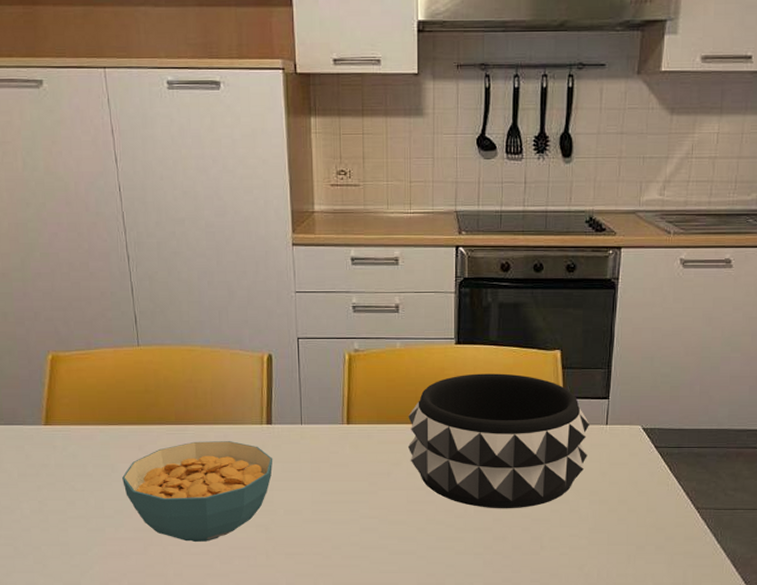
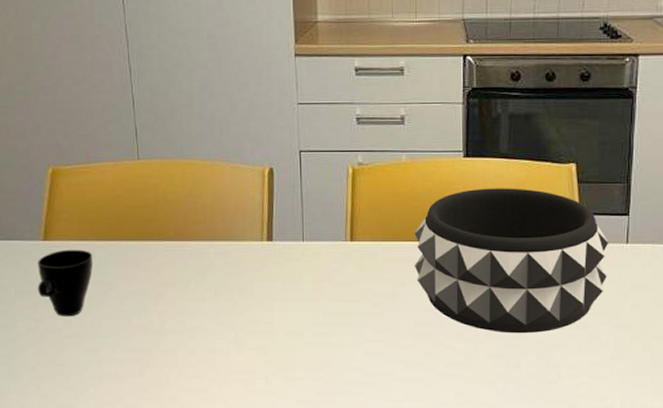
cup: none [40,433,96,498] -> present [38,249,93,317]
cereal bowl: present [122,441,273,542] -> none [119,258,274,364]

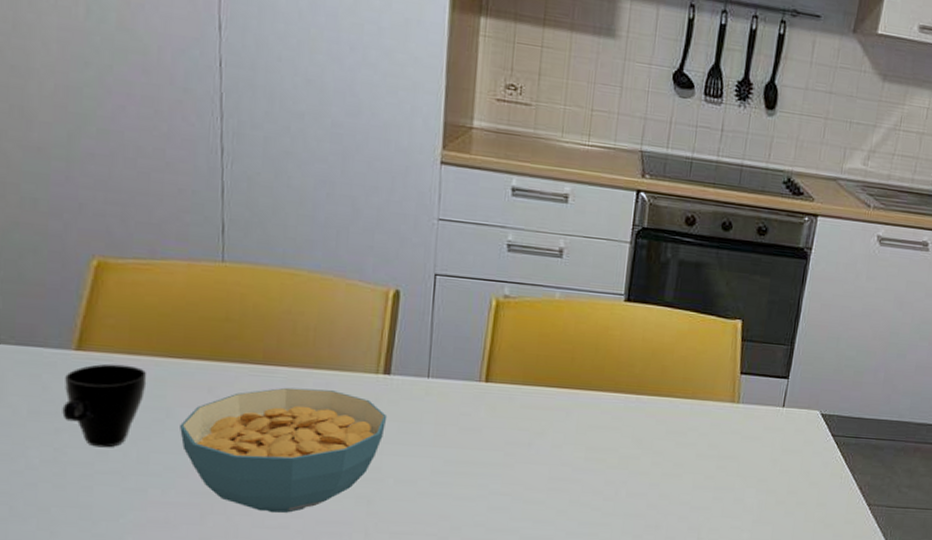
cereal bowl: none [119,258,274,364] -> present [180,387,388,513]
decorative bowl: present [414,188,608,334] -> none [556,337,765,494]

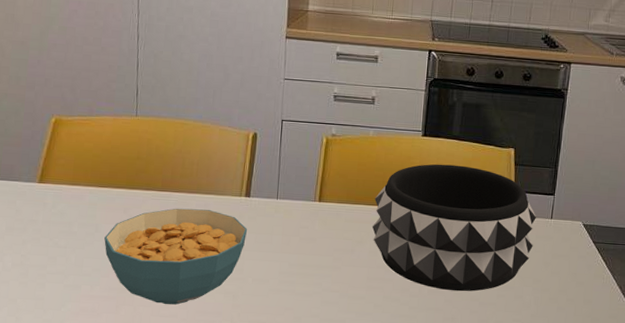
cup: present [62,363,147,448] -> none [28,192,84,255]
decorative bowl: none [556,337,765,494] -> present [372,164,536,292]

